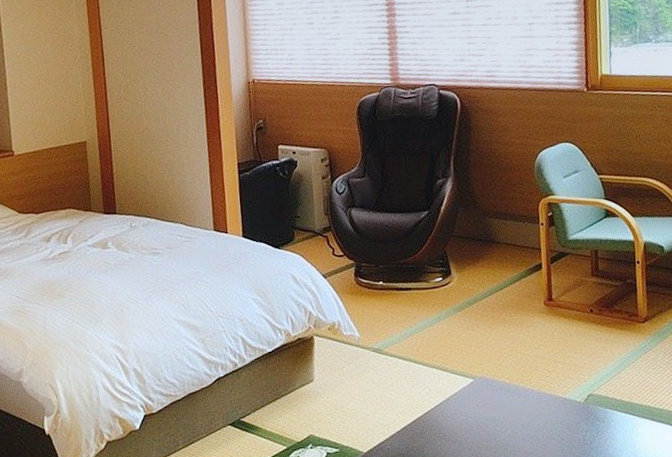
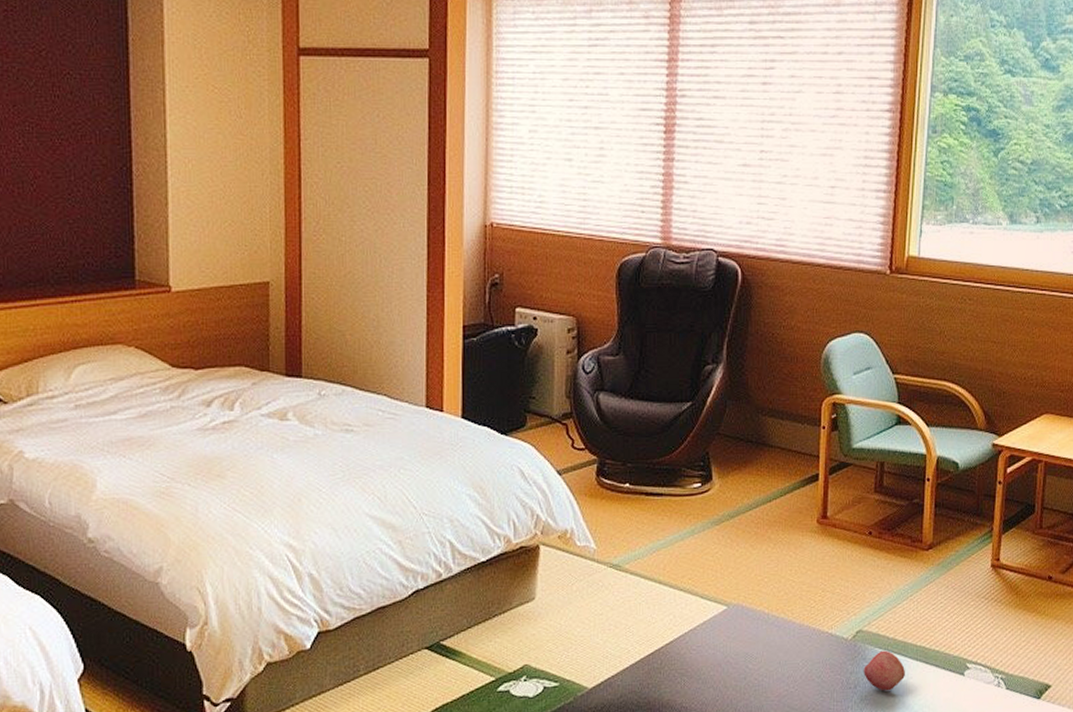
fruit: none [597,410,634,446] -> present [864,650,905,691]

